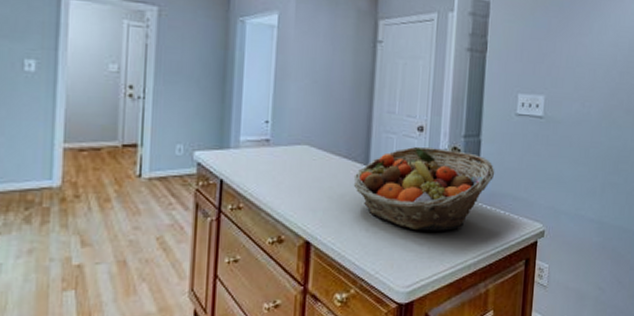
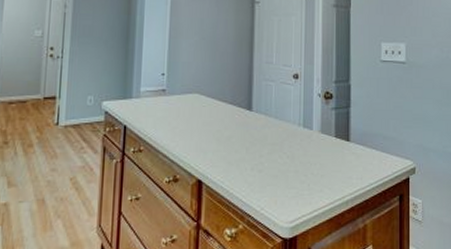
fruit basket: present [353,146,495,231] -> none [238,92,365,169]

